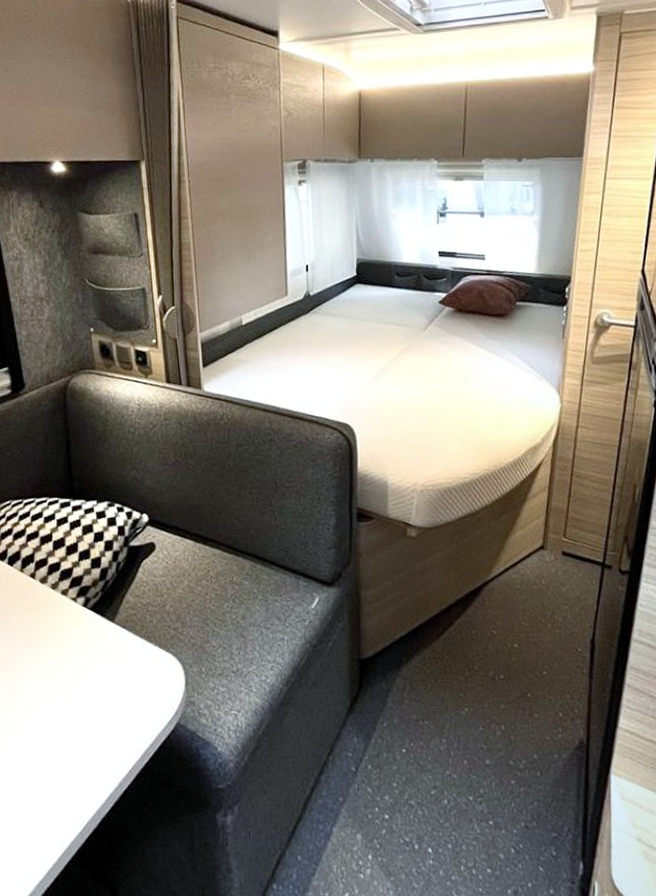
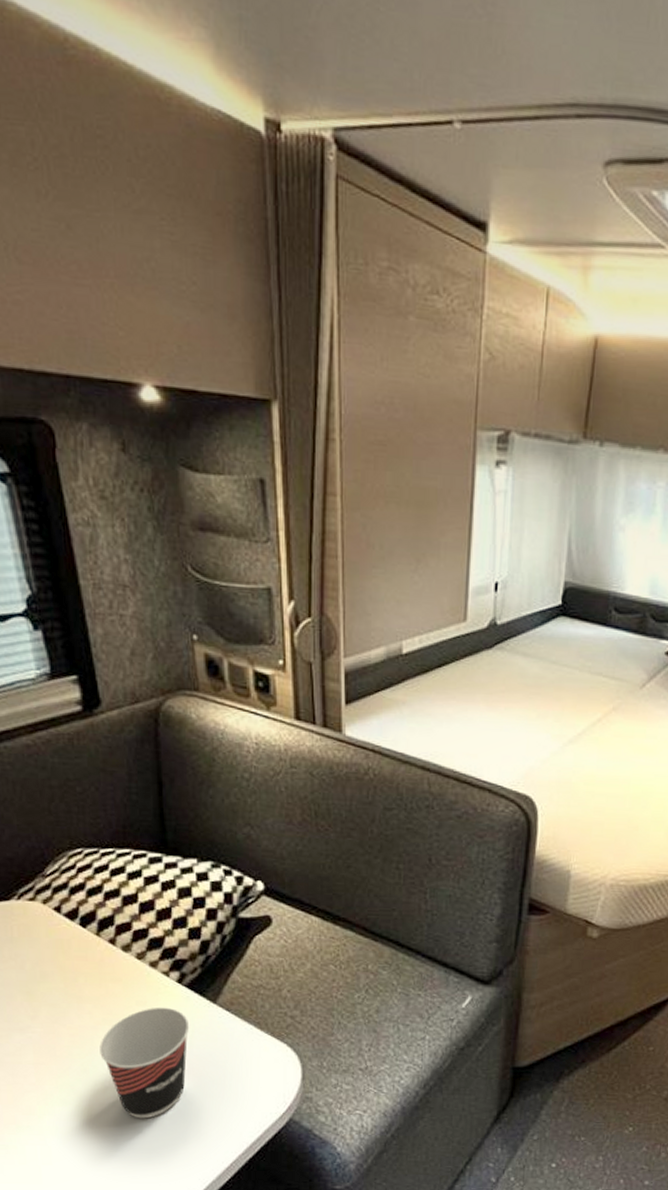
cup: none [23,629,94,733] -> present [100,1007,190,1119]

